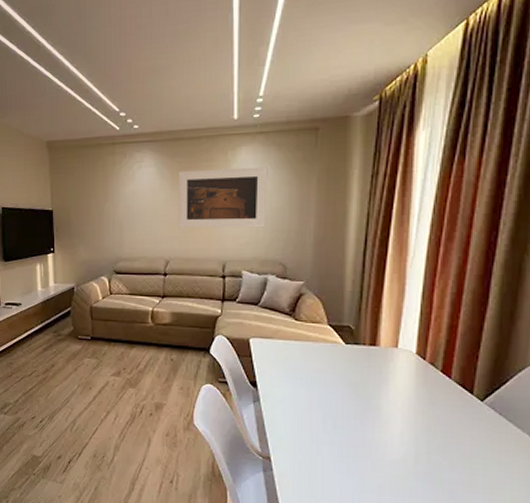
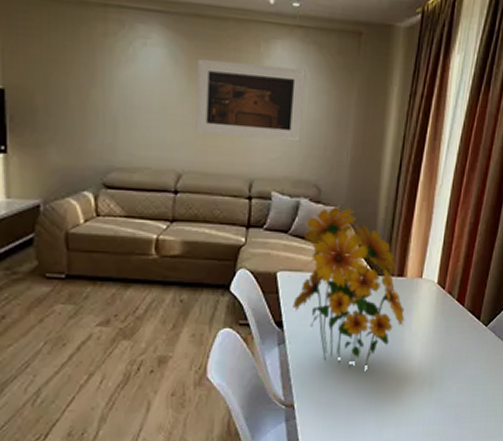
flower bouquet: none [265,280,381,430] -> present [293,205,405,369]

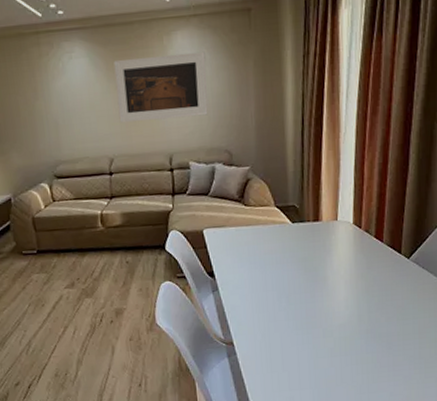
flower bouquet: present [293,205,405,369] -> none [220,165,326,308]

